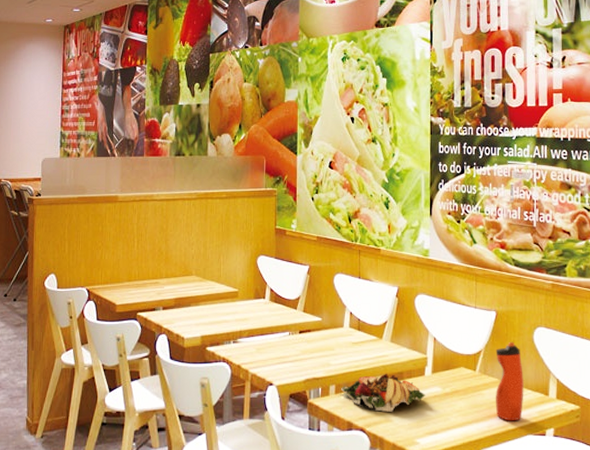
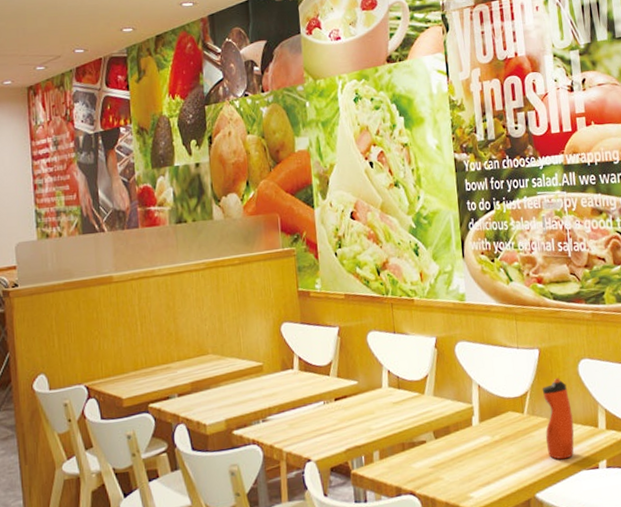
salad: present [341,373,426,412] -> none [385,429,476,471]

